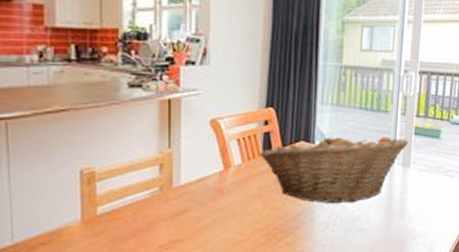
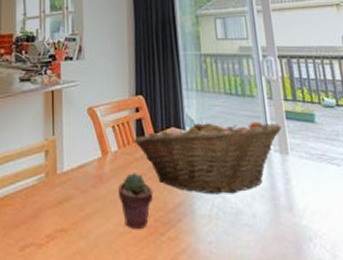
potted succulent: none [239,185,275,237] -> present [119,173,153,229]

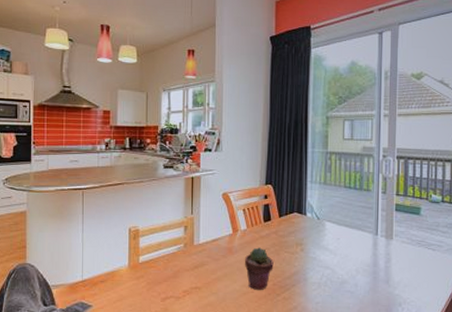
fruit basket: present [134,119,282,195] -> none [261,207,390,268]

